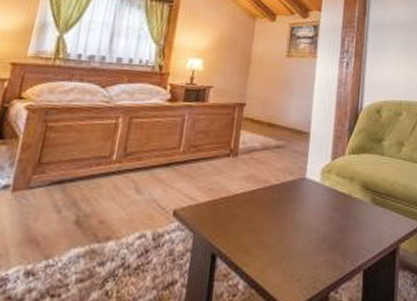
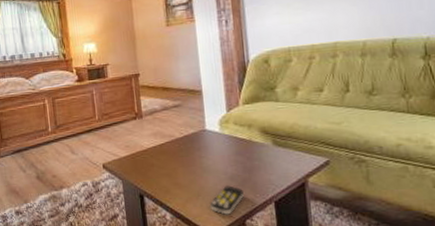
remote control: none [293,248,333,285] -> present [210,185,244,215]

